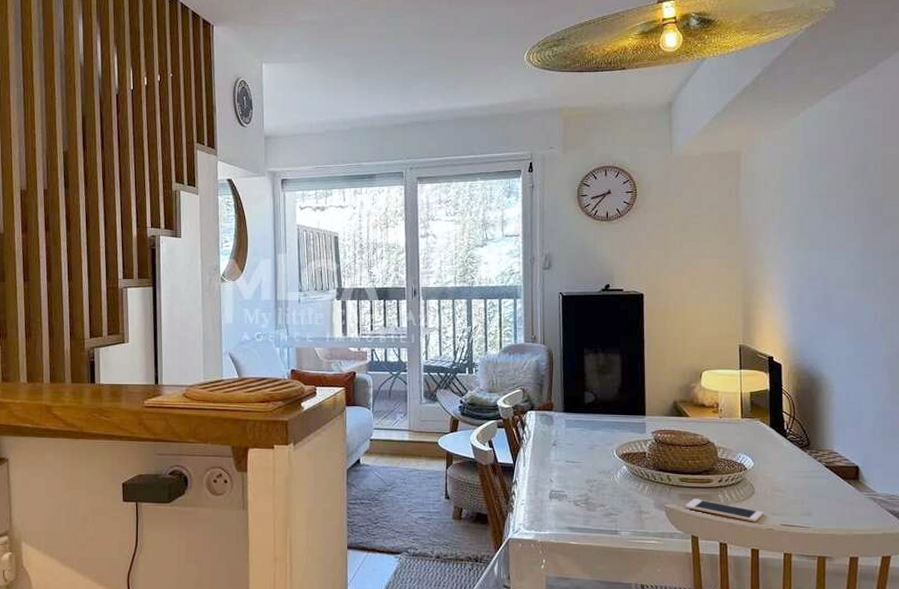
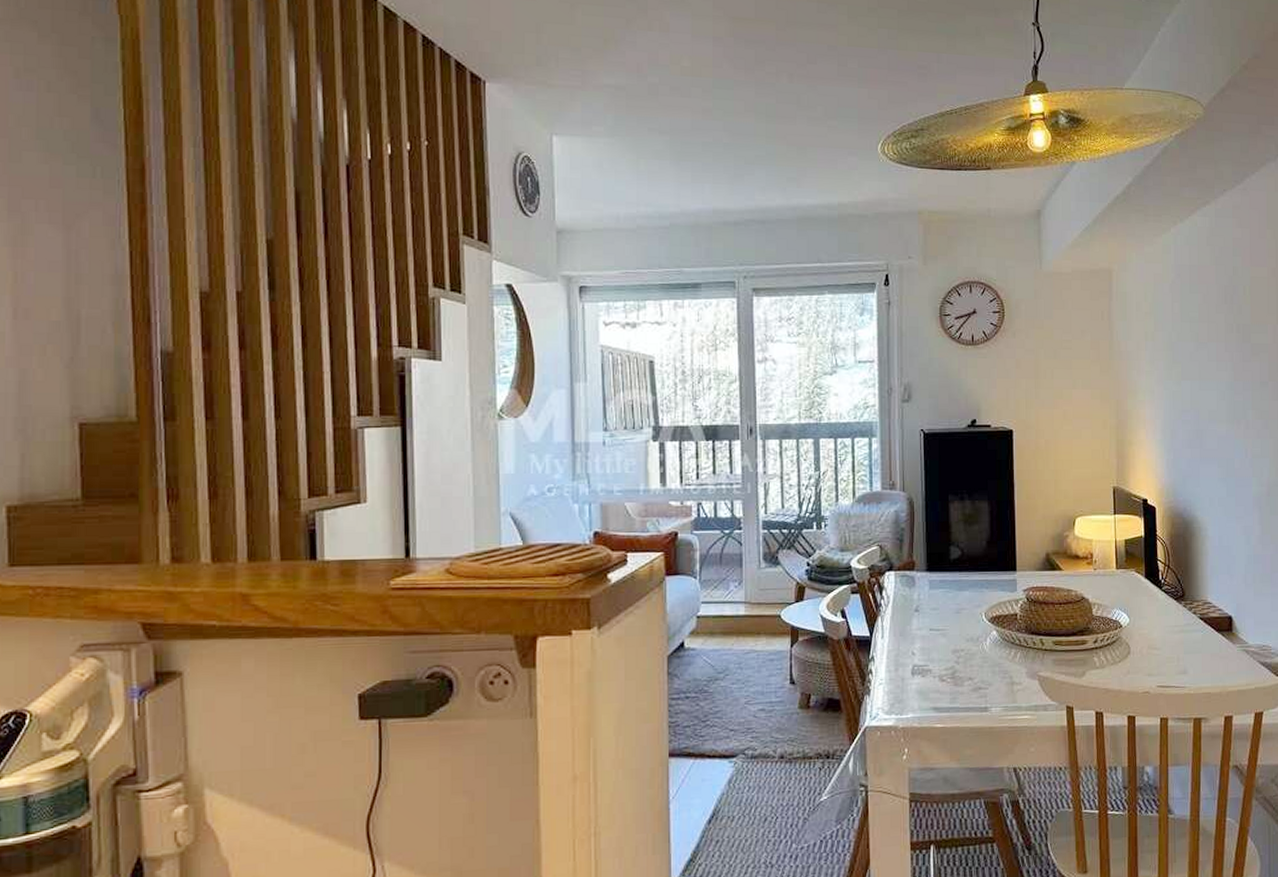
cell phone: present [685,499,764,522] -> none [1059,663,1140,686]

